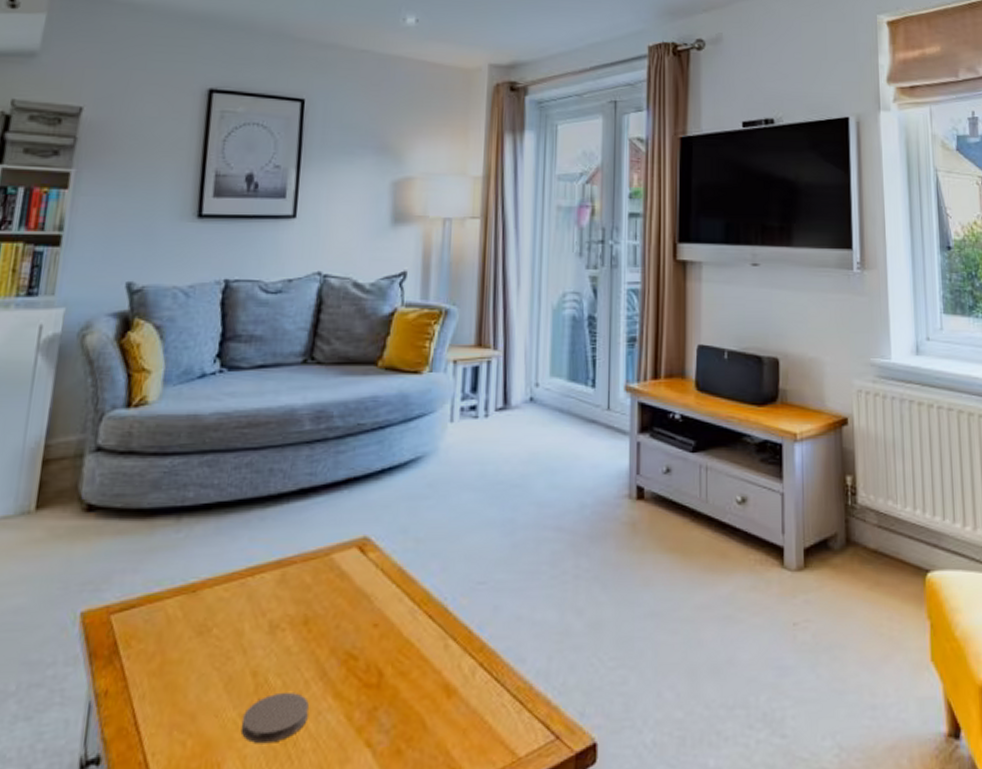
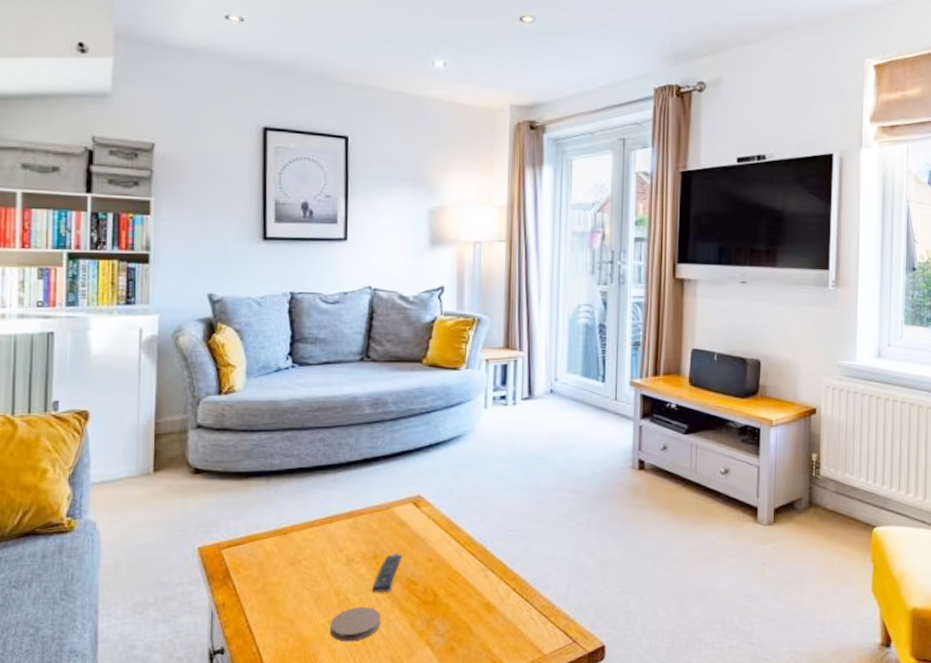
remote control: none [300,617,341,672] -> present [372,554,402,592]

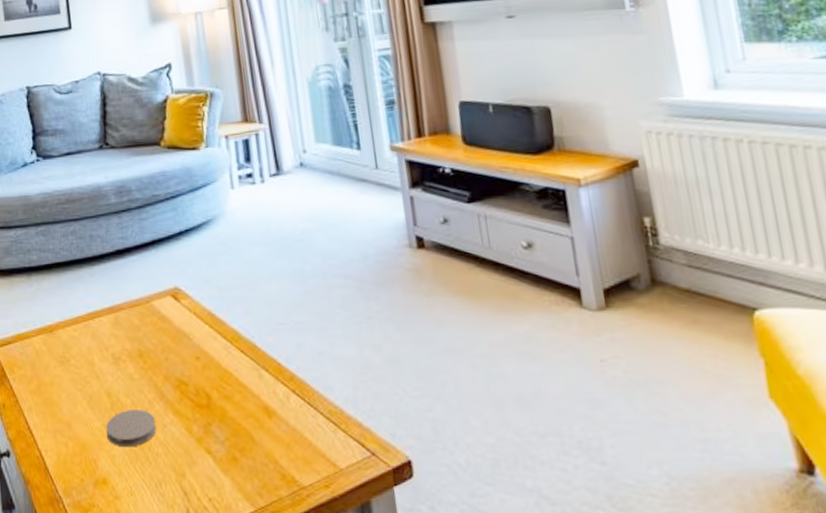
remote control: present [372,554,402,592] -> none [142,351,169,394]

